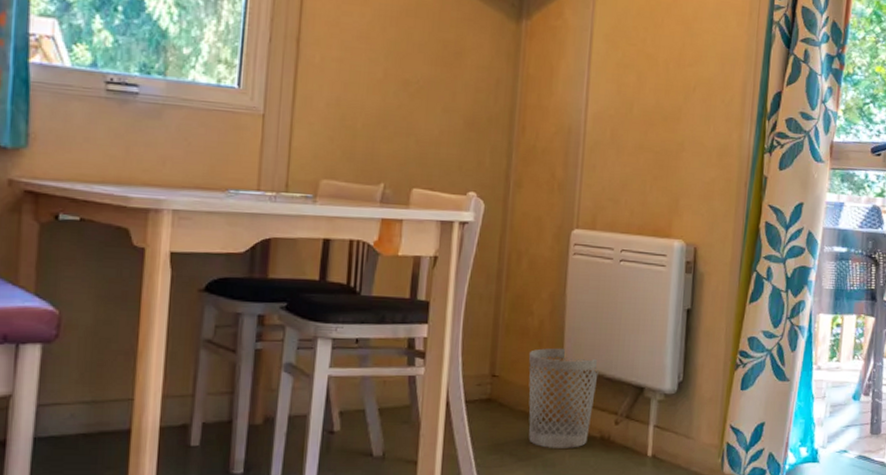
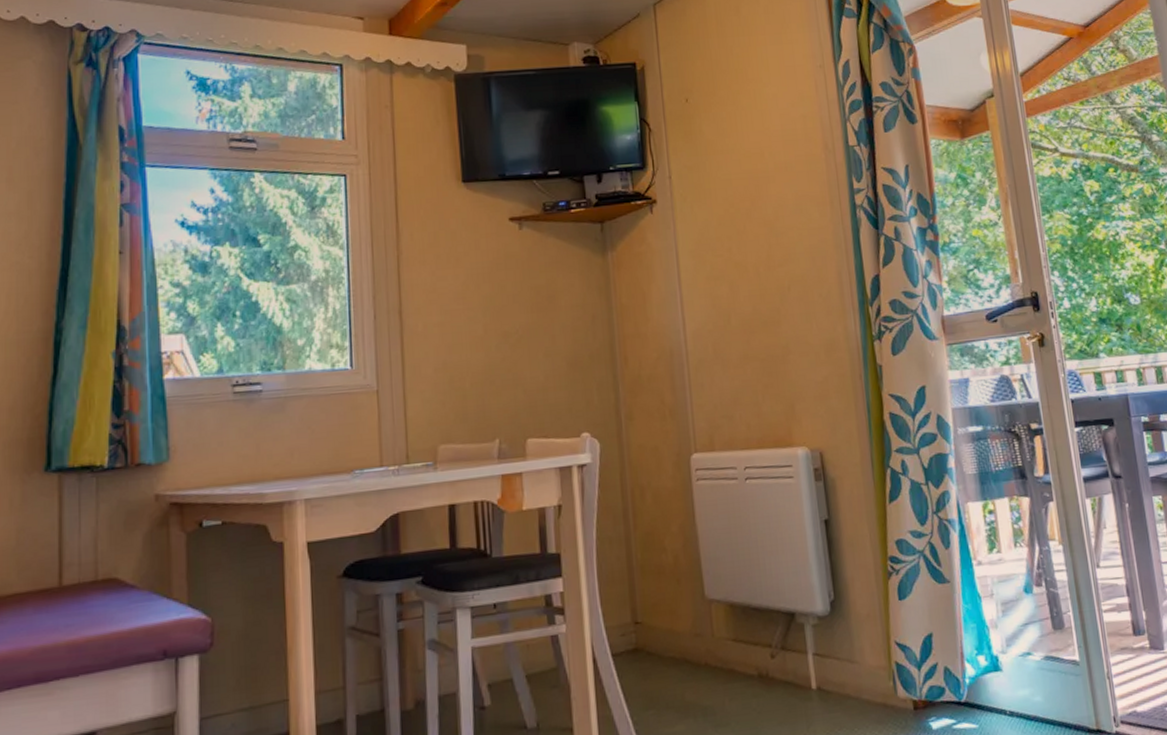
wastebasket: present [528,348,599,448] -> none [668,583,745,695]

